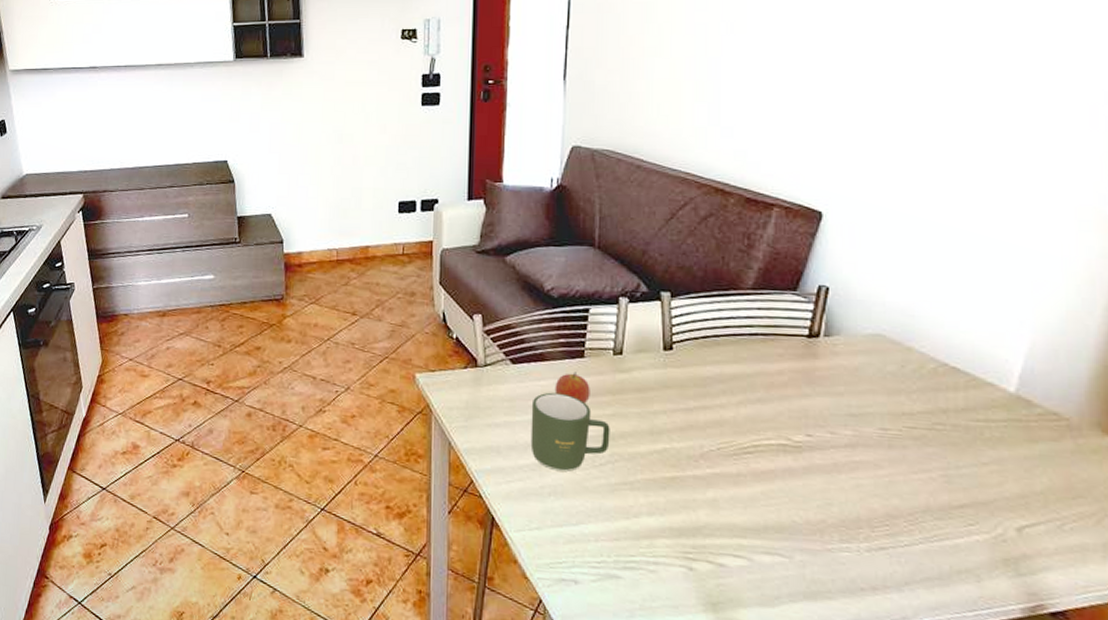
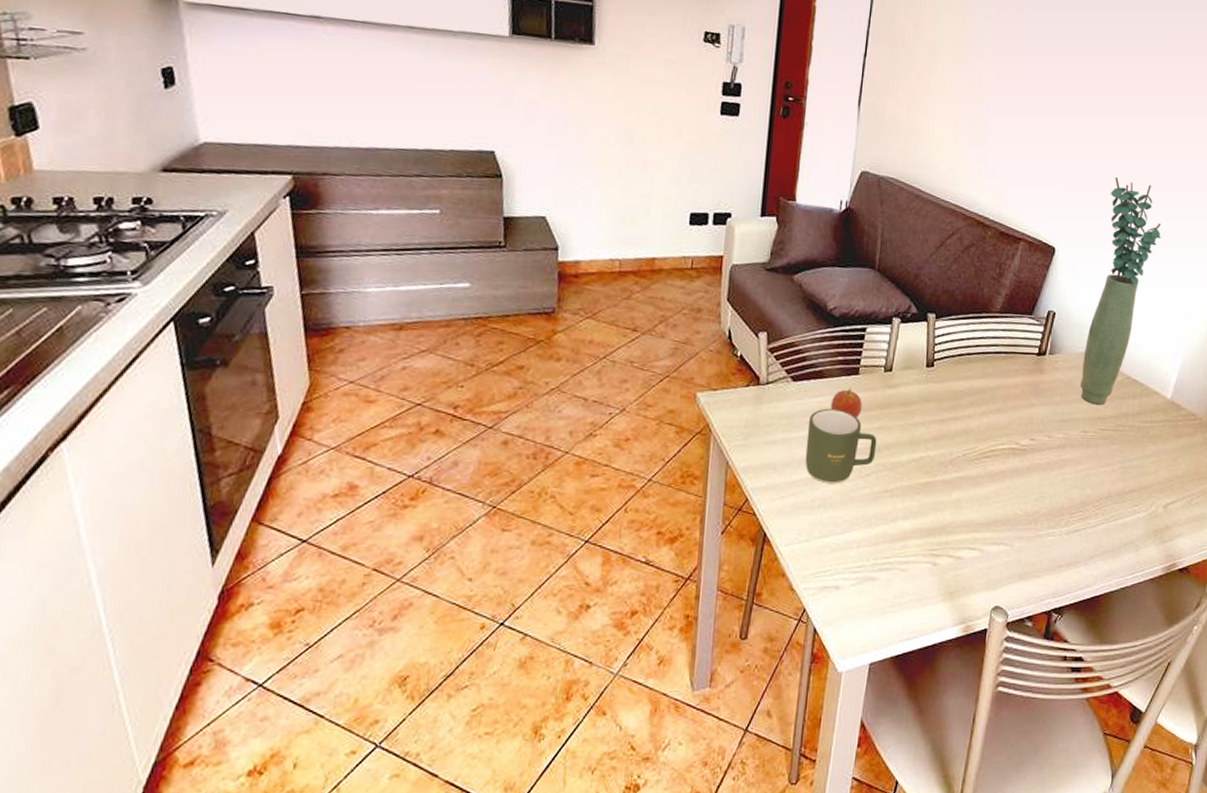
vase: none [872,123,980,398] -> present [1080,177,1161,405]

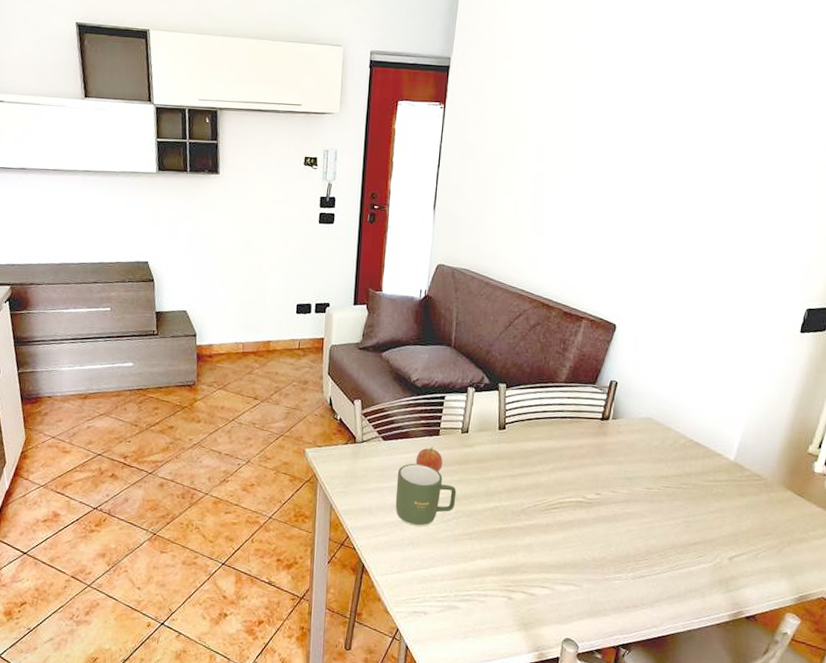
vase: present [1080,177,1161,405] -> none [643,260,721,465]

